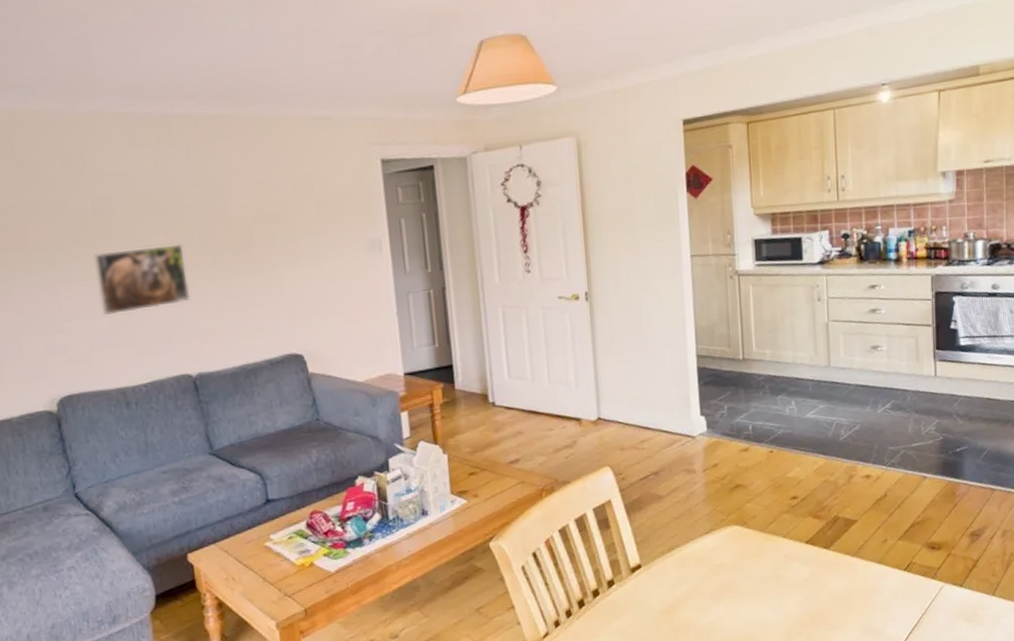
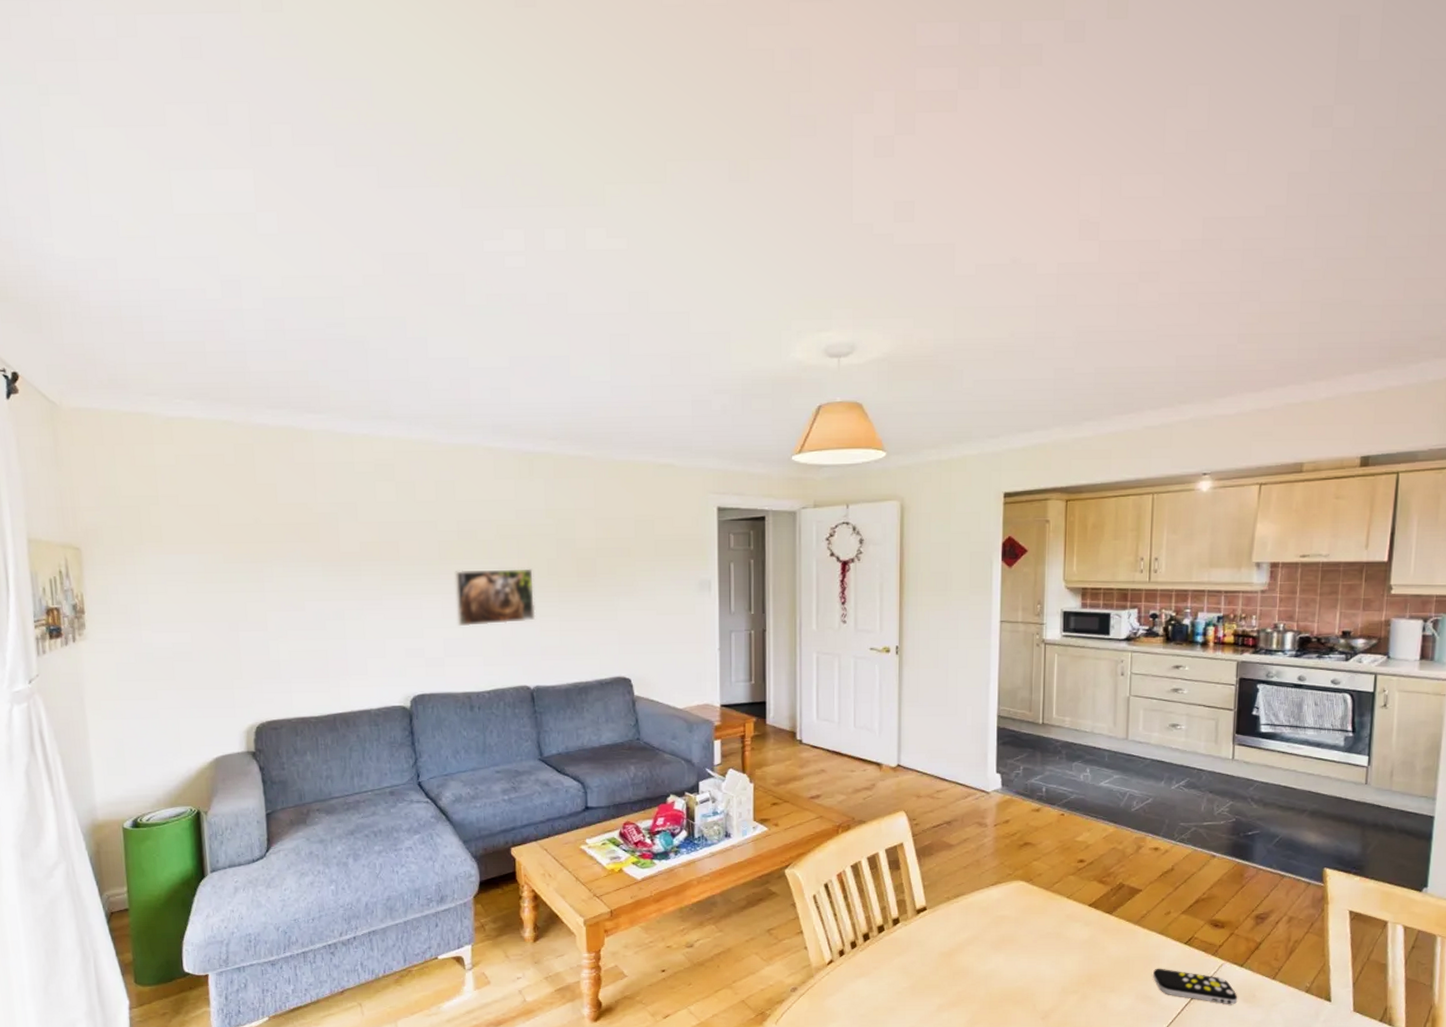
remote control: none [876,598,960,627] -> present [1153,968,1238,1005]

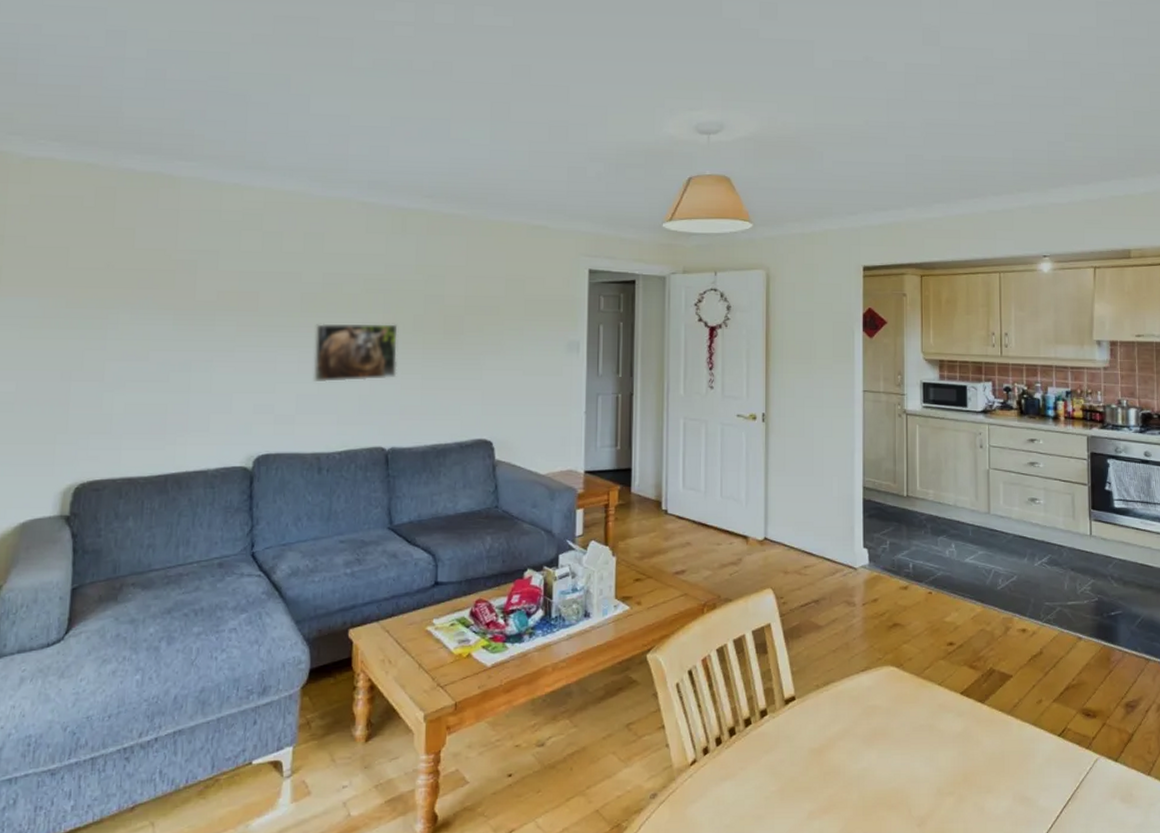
remote control: present [1153,968,1238,1005] -> none [1029,764,1116,806]

